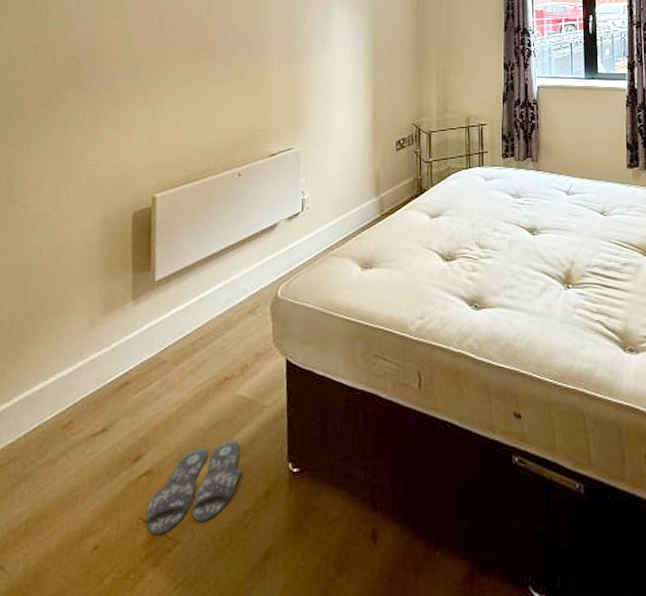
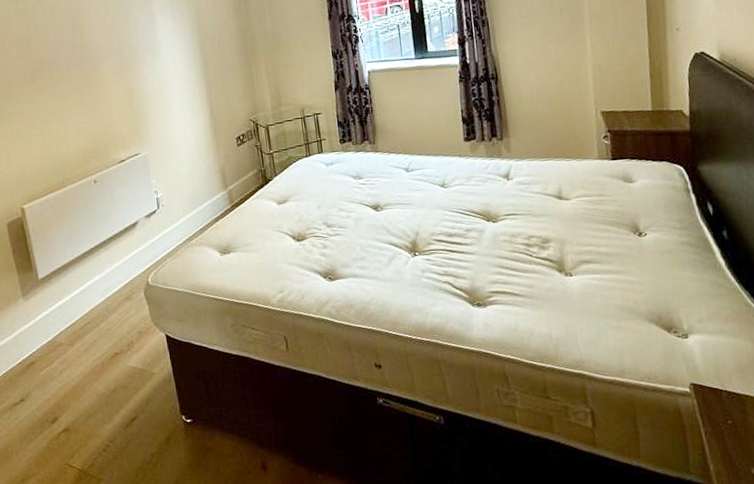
slippers: present [145,439,242,536] -> none [70,400,144,476]

